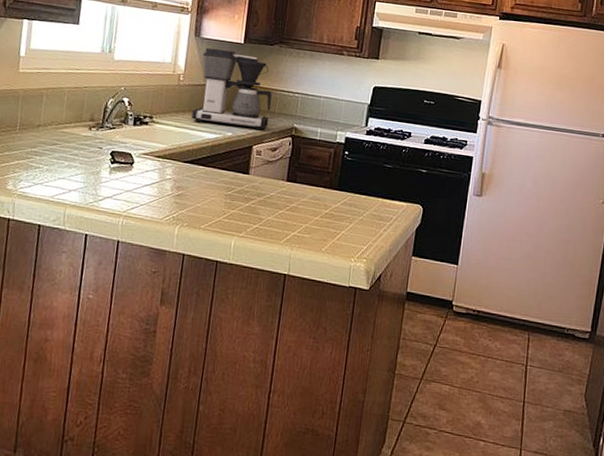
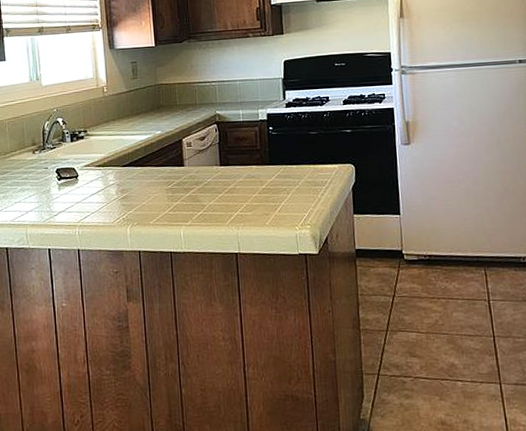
coffee maker: present [191,47,272,131] -> none [119,55,192,128]

